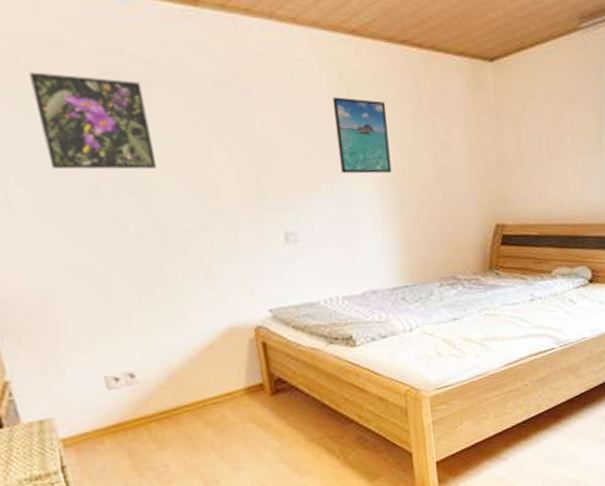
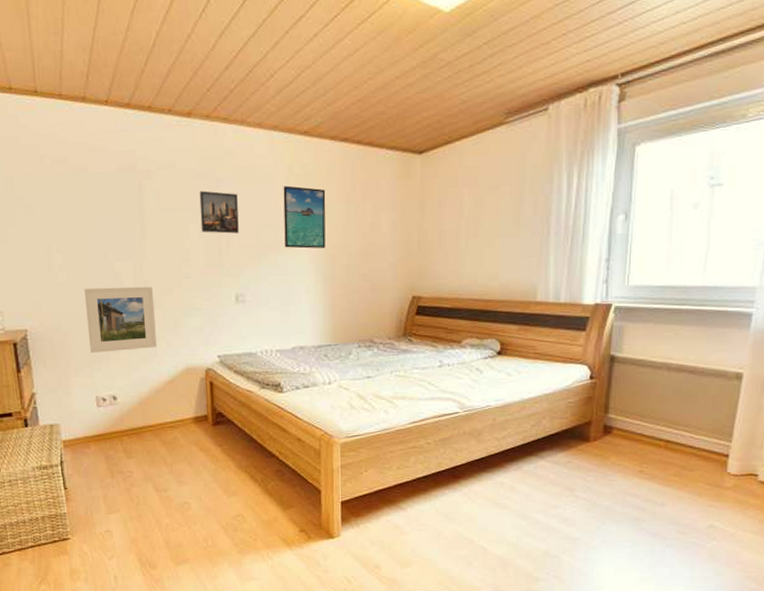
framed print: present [29,72,156,170] -> none [73,169,148,241]
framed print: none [67,228,185,320] -> present [84,286,157,353]
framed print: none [221,102,281,158] -> present [199,190,239,234]

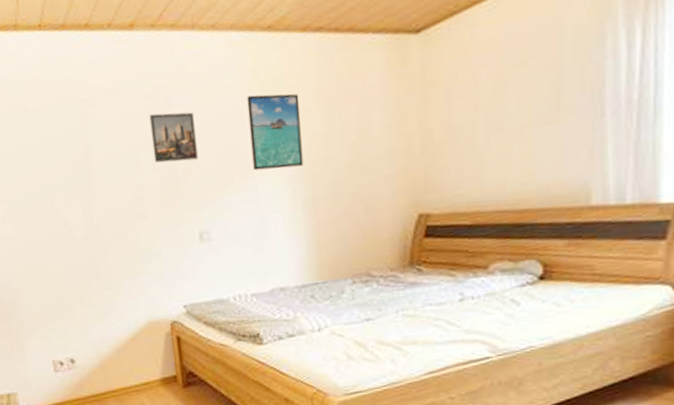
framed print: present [84,286,157,353] -> none [31,231,114,312]

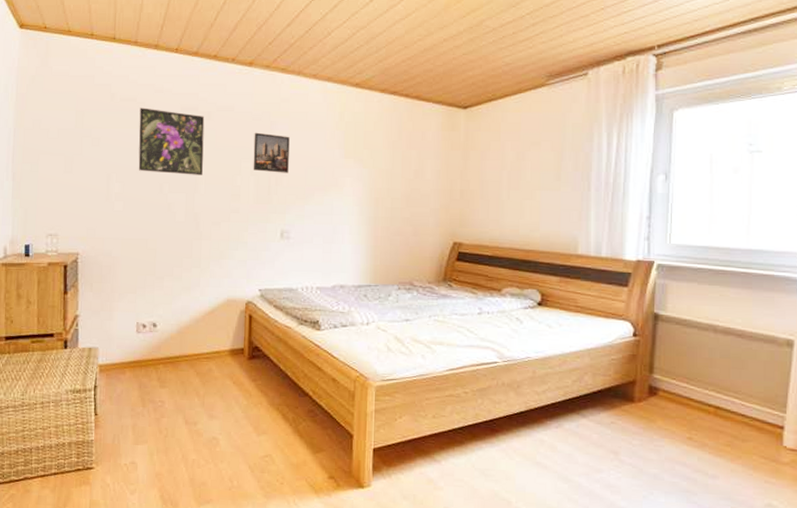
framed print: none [10,104,96,185] -> present [138,107,205,175]
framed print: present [246,93,304,171] -> none [331,132,373,191]

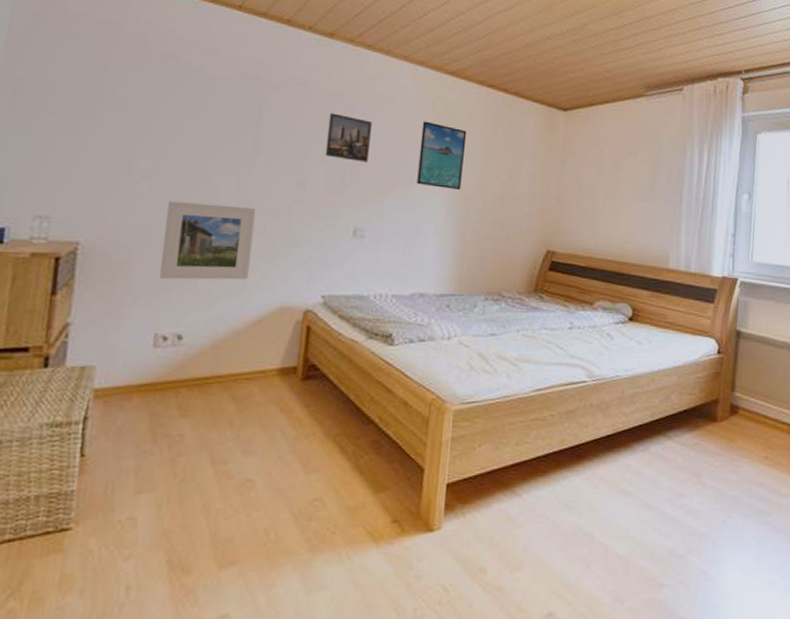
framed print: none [136,217,203,280] -> present [159,201,257,280]
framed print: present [138,107,205,175] -> none [175,68,269,157]
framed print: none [331,132,373,191] -> present [417,121,467,190]

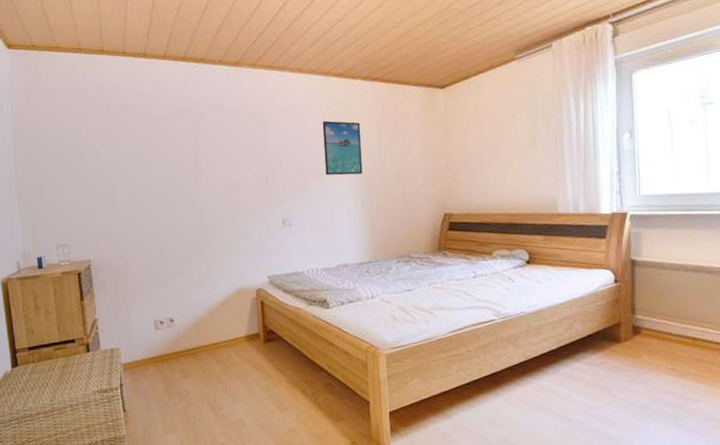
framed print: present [159,201,257,280] -> none [143,215,211,279]
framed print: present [325,112,372,163] -> none [247,128,284,165]

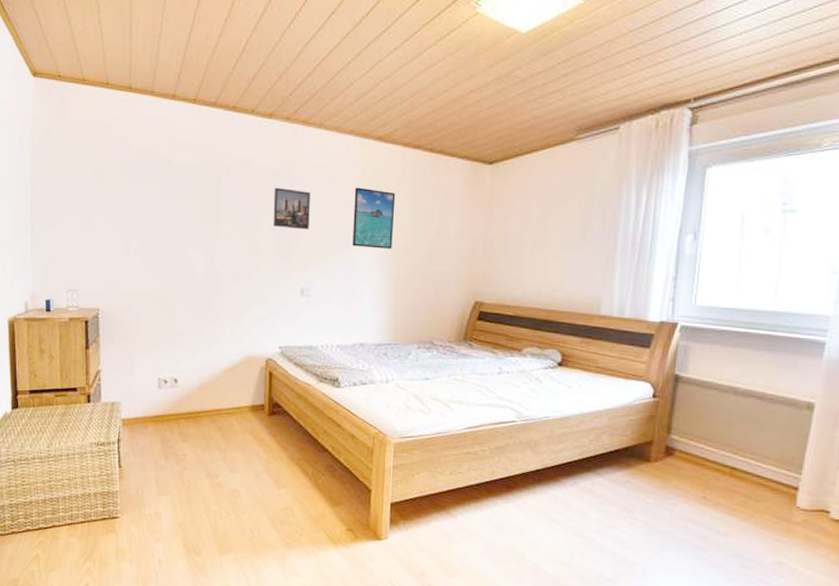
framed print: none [247,128,284,165] -> present [273,187,310,230]

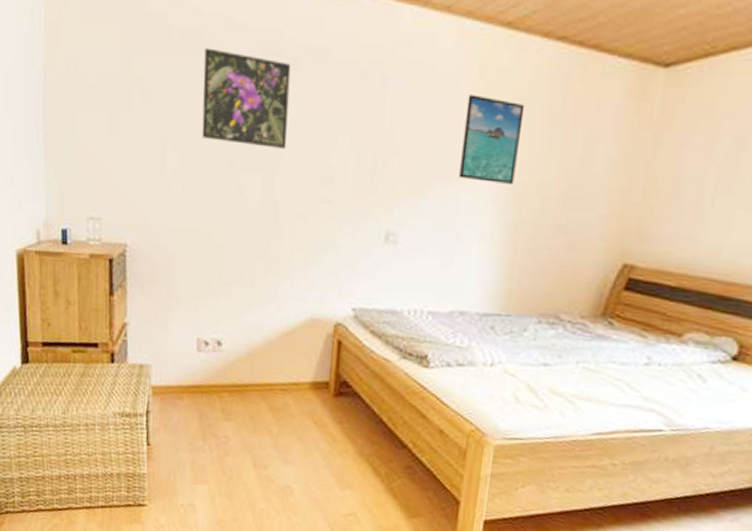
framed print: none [157,161,224,231] -> present [201,48,291,149]
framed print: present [273,187,310,230] -> none [353,90,406,152]

